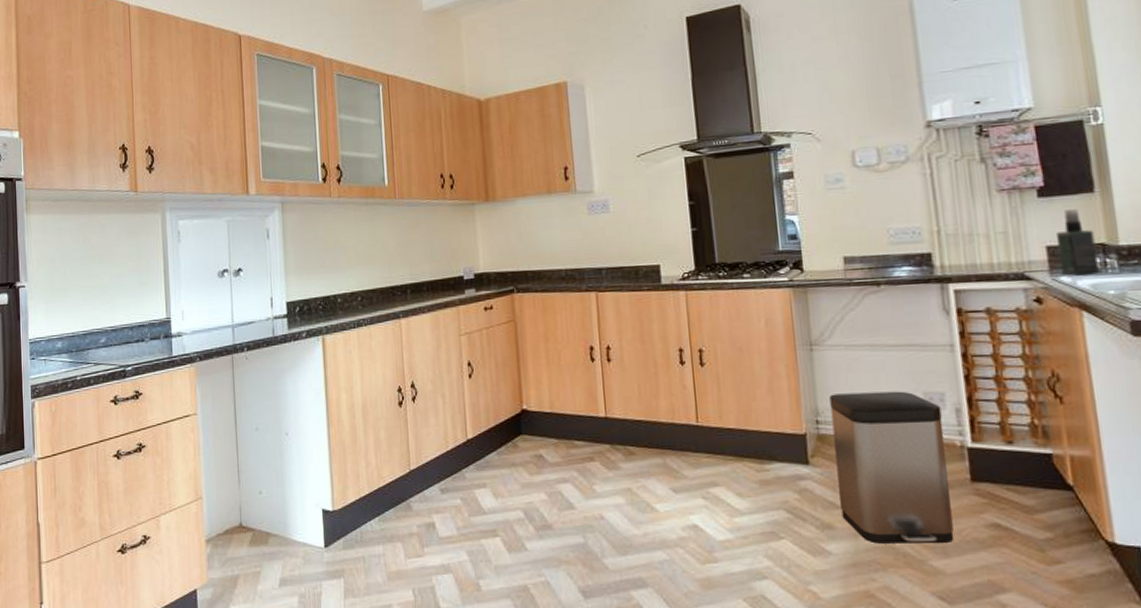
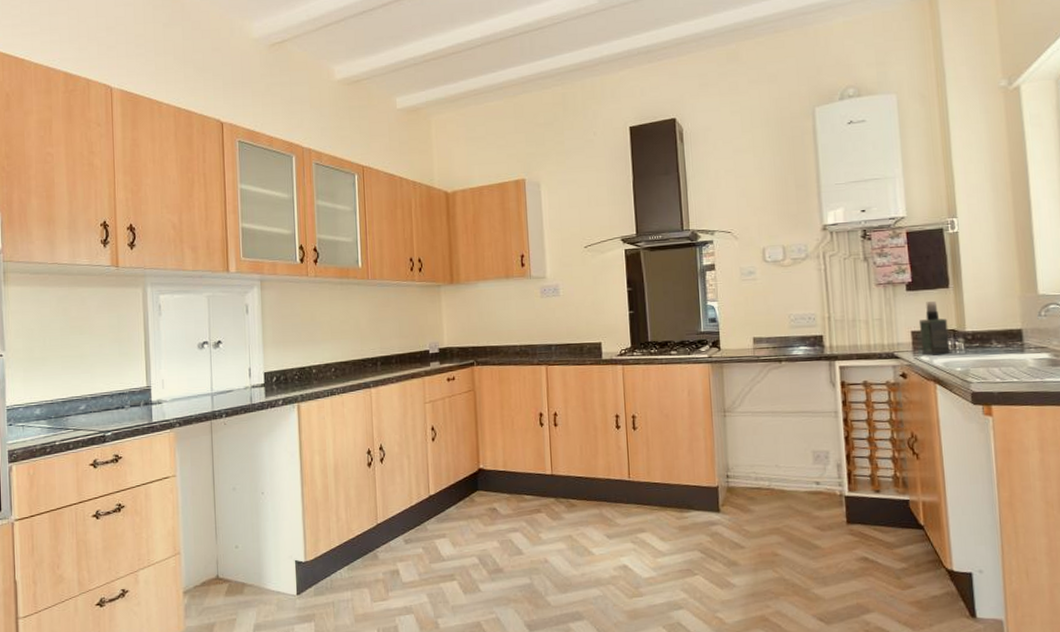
pedal bin: present [829,391,954,544] -> none [738,450,832,577]

